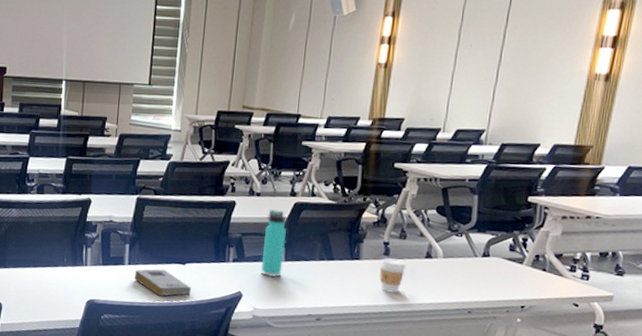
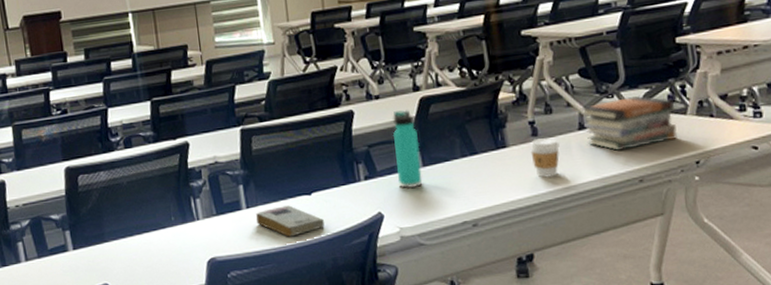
book stack: none [430,239,515,284] -> present [580,95,677,151]

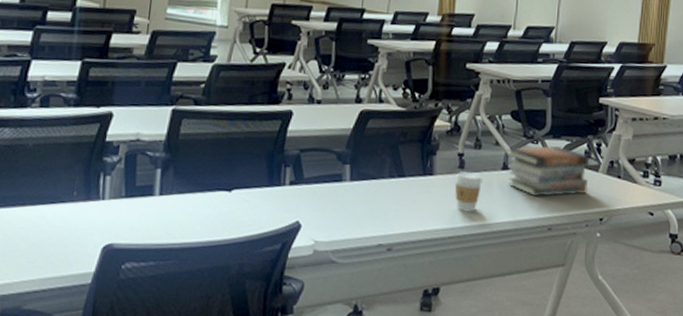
book: present [256,205,324,237] -> none [167,198,239,234]
thermos bottle: present [392,110,423,189] -> none [322,119,352,202]

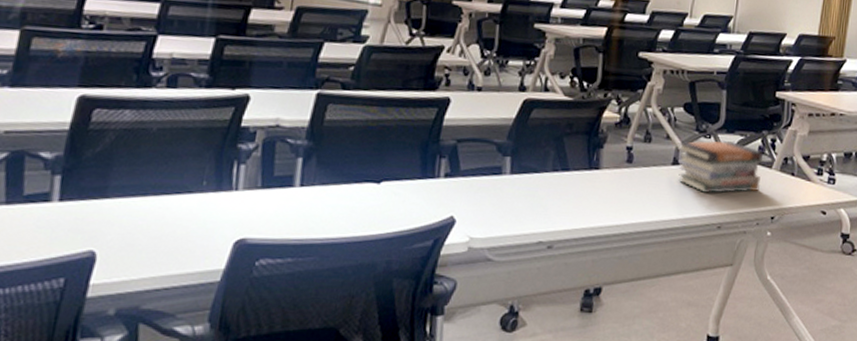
coffee cup: present [455,172,483,212] -> none [621,166,651,209]

